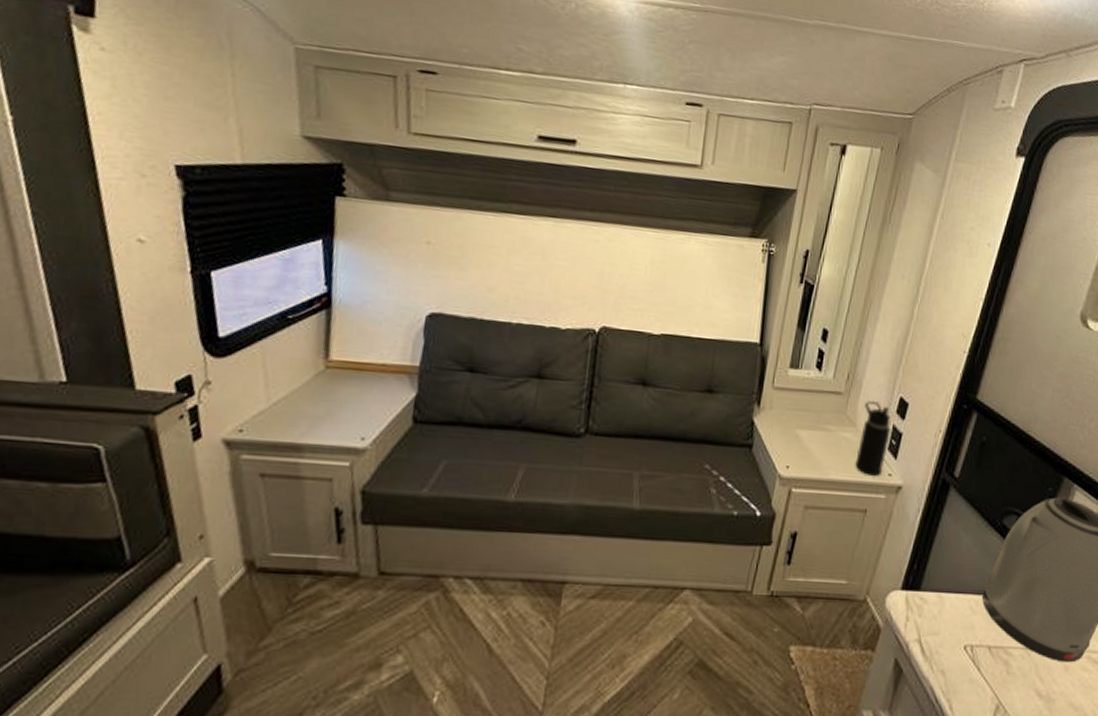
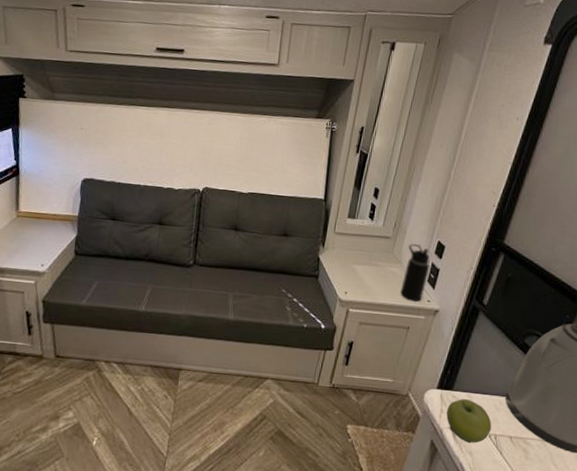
fruit: none [912,601,968,660] -> present [446,399,492,444]

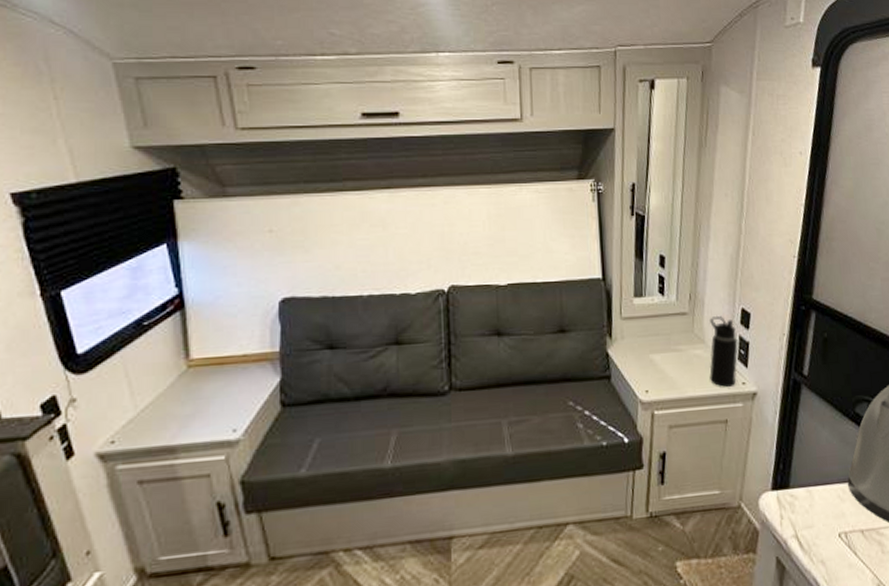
fruit: present [446,399,492,444] -> none [786,495,840,551]

